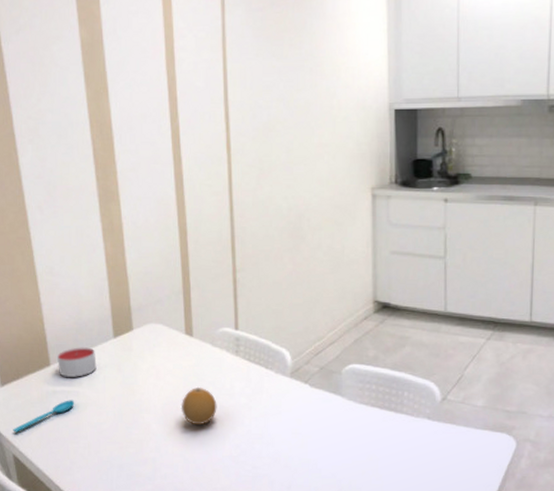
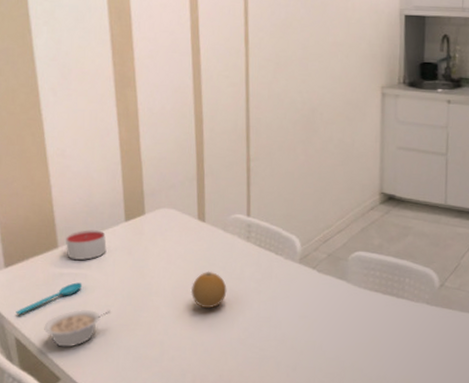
legume: none [40,427,103,465] -> present [44,309,111,347]

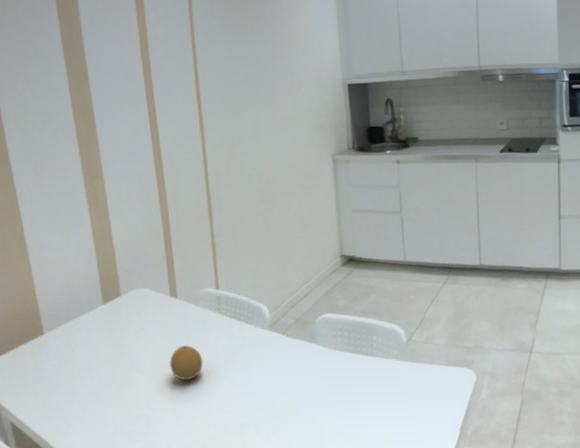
spoon: present [16,282,83,315] -> none [9,365,69,401]
legume: present [44,309,111,347] -> none [36,389,96,428]
candle: present [66,230,107,260] -> none [50,314,88,344]

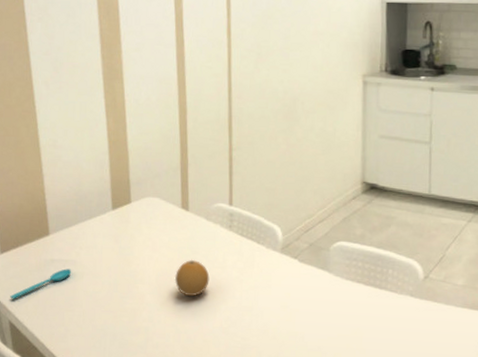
spoon: none [9,365,69,401] -> present [10,269,72,299]

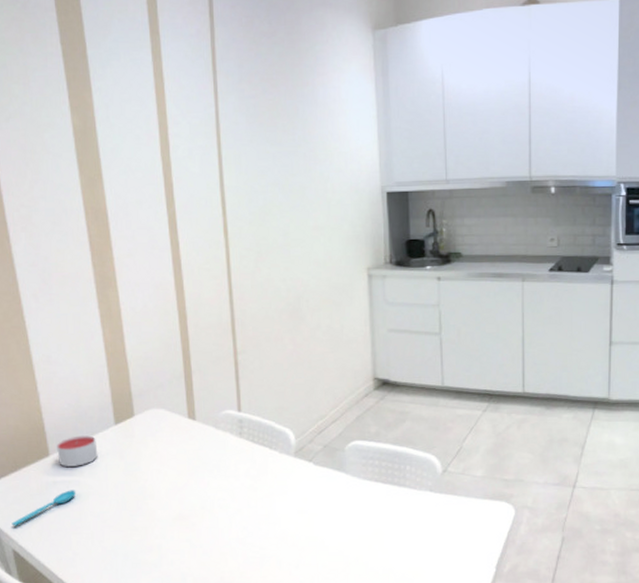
candle: none [57,218,95,247] -> present [57,435,98,467]
fruit: present [174,259,210,297] -> none [185,470,222,509]

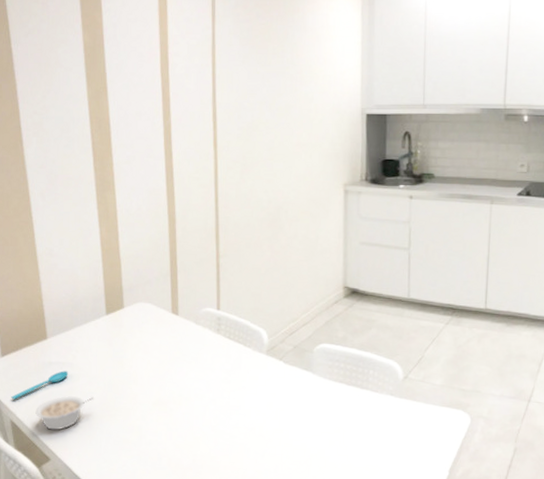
legume: none [40,516,106,557] -> present [35,395,94,430]
candle: present [57,435,98,467] -> none [54,322,90,350]

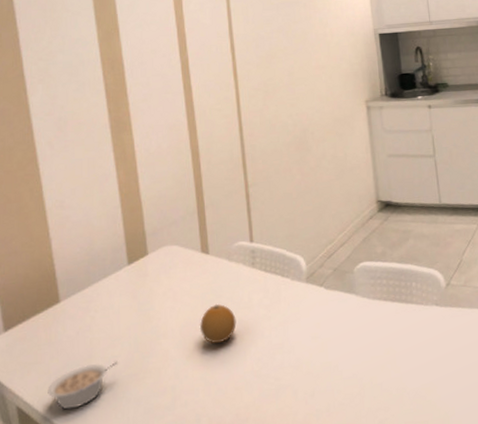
spoon: present [11,371,69,400] -> none [17,336,87,381]
fruit: none [165,361,199,397] -> present [199,303,237,344]

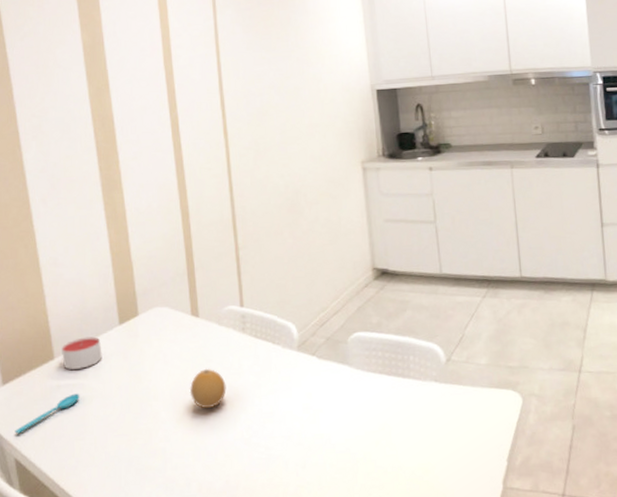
spoon: none [17,336,87,381] -> present [15,393,80,434]
legume: present [47,360,118,410] -> none [43,420,110,465]
candle: none [68,278,110,312] -> present [62,336,102,370]

